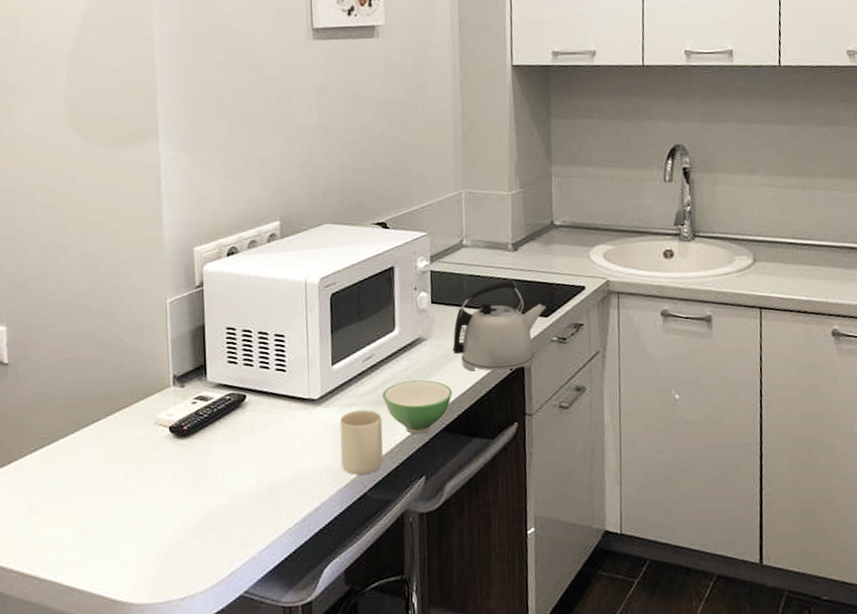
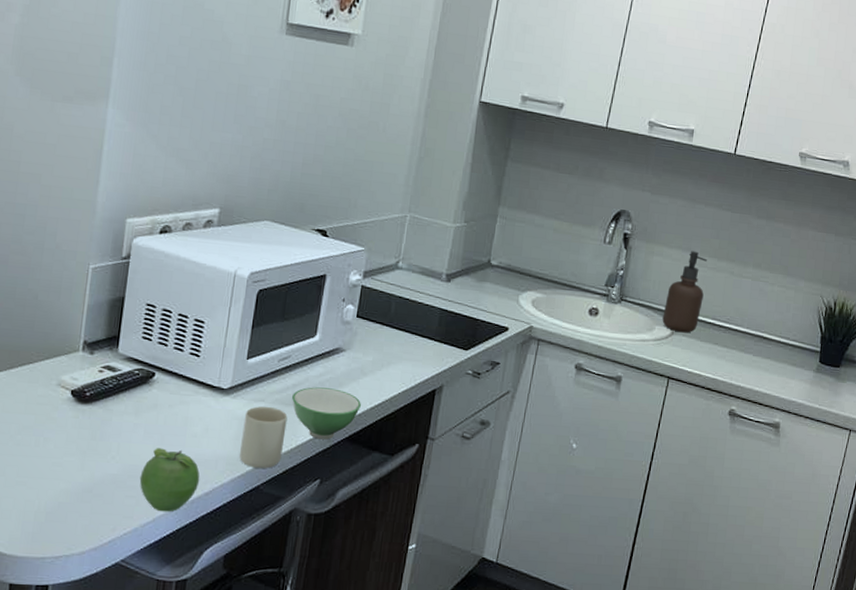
fruit: none [248,468,307,536] -> present [139,448,200,512]
kettle: present [452,279,546,372] -> none [369,307,468,396]
soap dispenser: none [740,172,780,259] -> present [662,251,707,333]

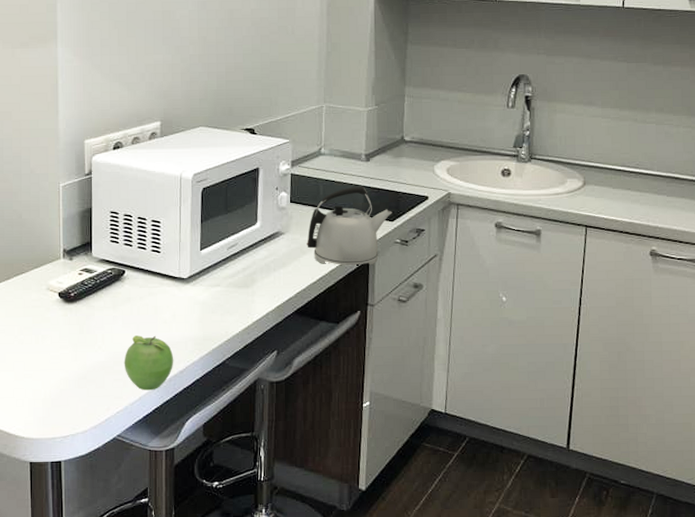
cup: present [240,406,288,469] -> none [205,291,242,345]
bowl: present [292,387,361,440] -> none [243,268,304,315]
kettle: none [369,307,468,396] -> present [307,186,392,266]
soap dispenser: present [662,251,707,333] -> none [573,104,610,183]

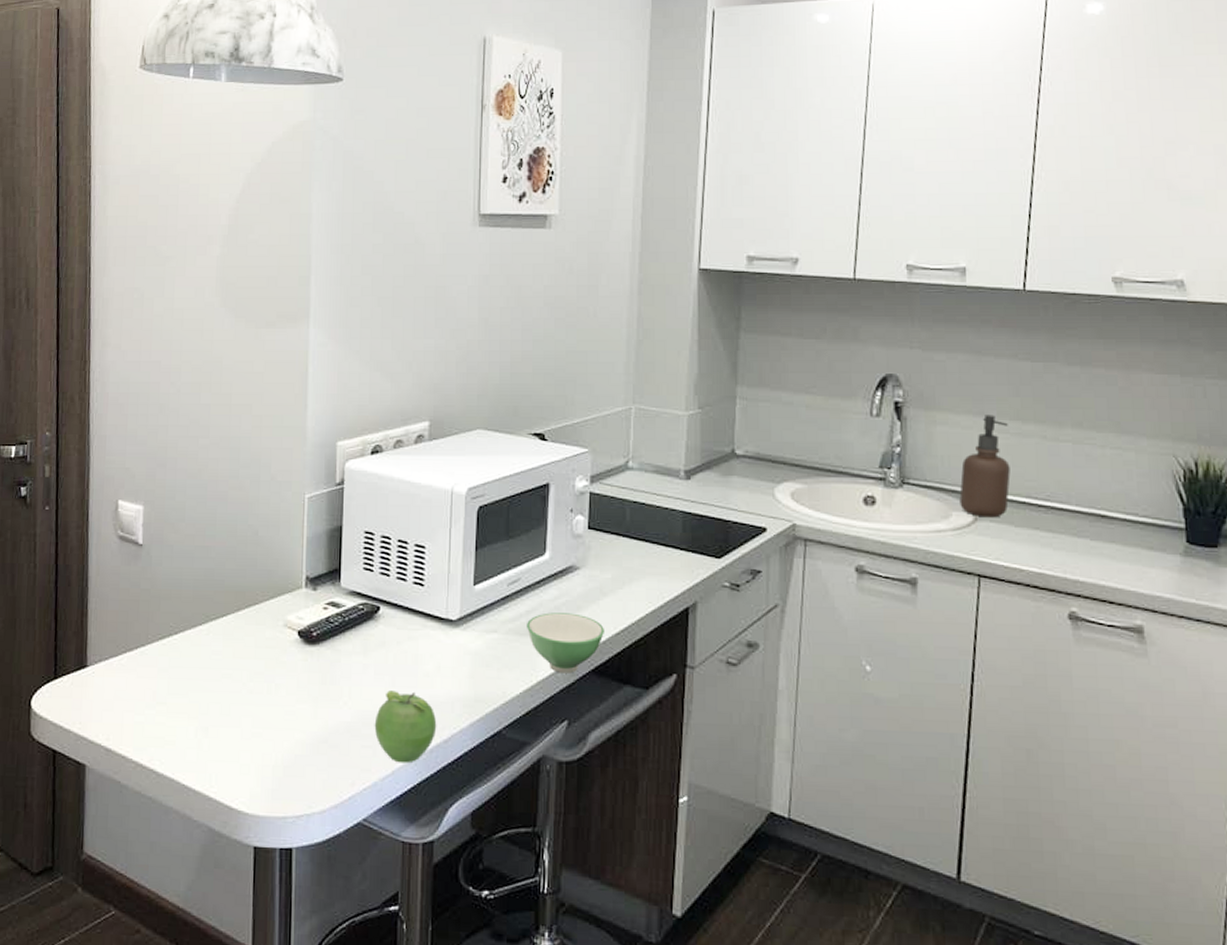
bowl: none [243,268,304,315] -> present [527,612,604,673]
kettle: present [307,186,392,266] -> none [608,511,719,615]
soap dispenser: none [573,104,610,183] -> present [959,415,1011,518]

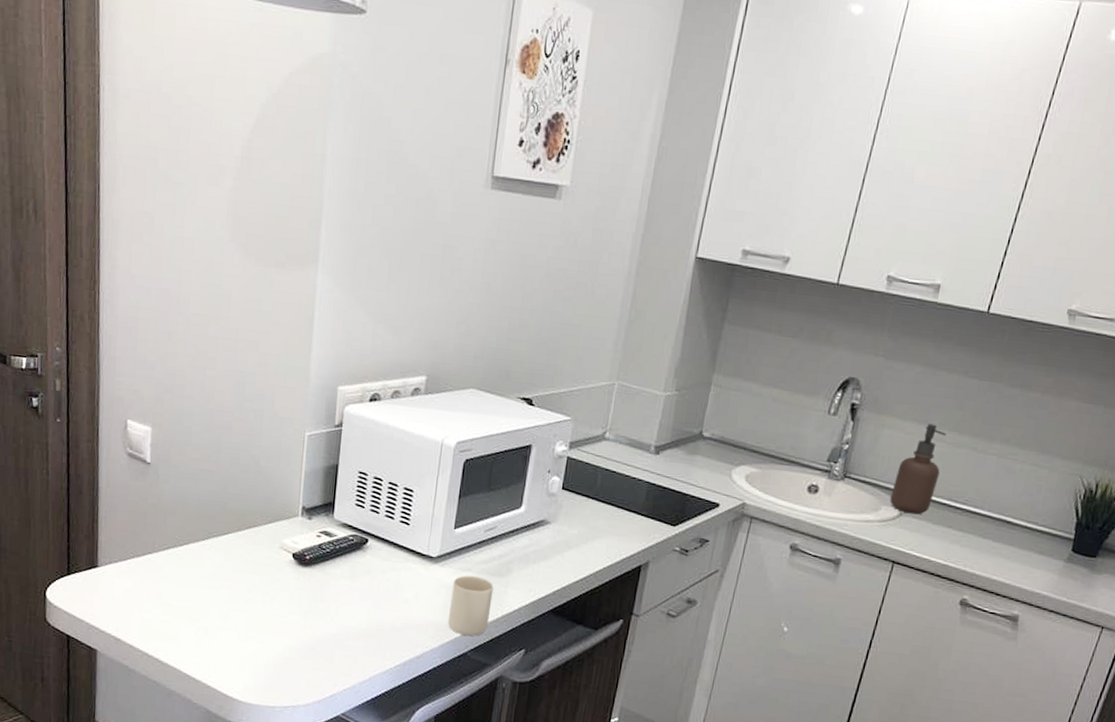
fruit: present [374,690,437,763] -> none [356,611,412,672]
cup: none [477,638,524,710] -> present [448,575,494,636]
bowl: present [527,612,604,673] -> none [498,558,566,611]

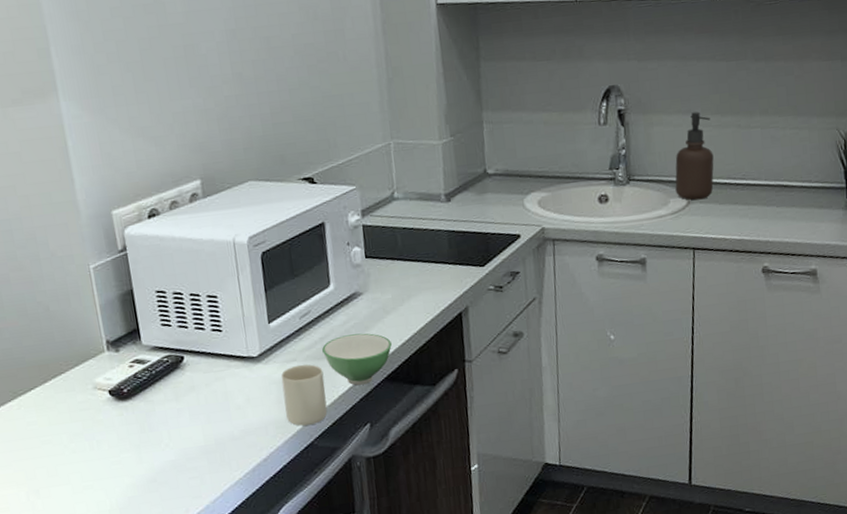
bowl: none [498,558,566,611] -> present [322,333,392,386]

